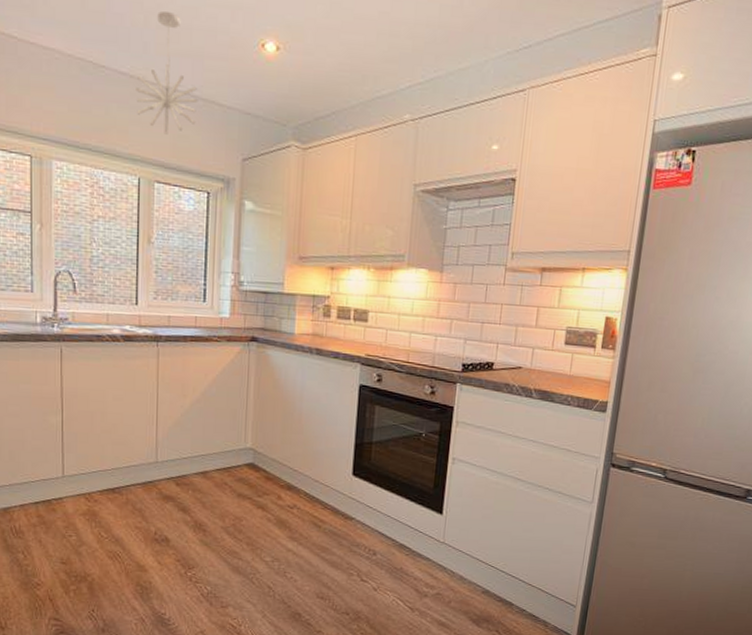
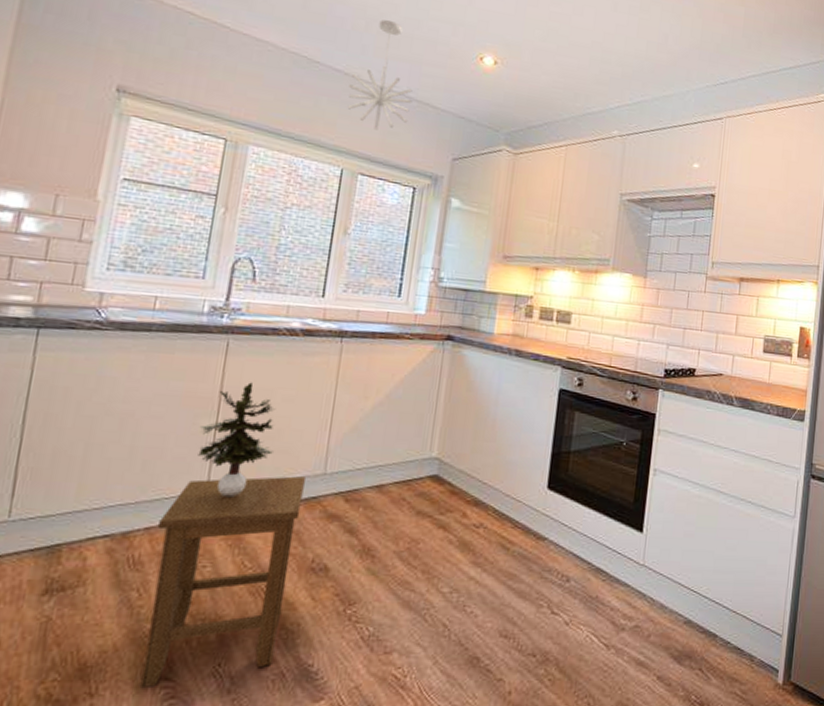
stool: none [30,464,141,625] -> present [139,476,305,689]
potted plant: none [50,384,112,481] -> present [198,382,276,497]

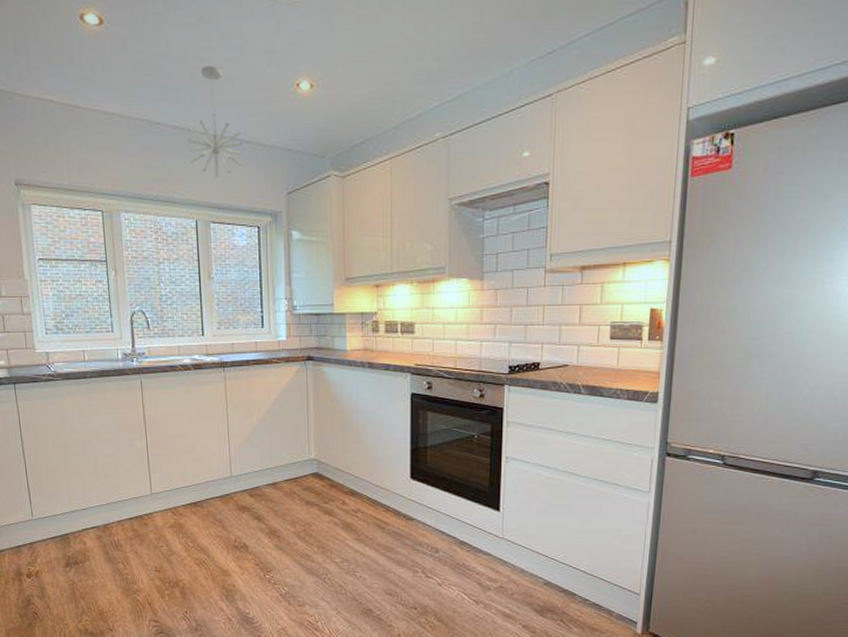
stool: present [139,476,305,689] -> none [125,479,221,627]
potted plant: present [198,382,276,497] -> none [137,410,191,497]

